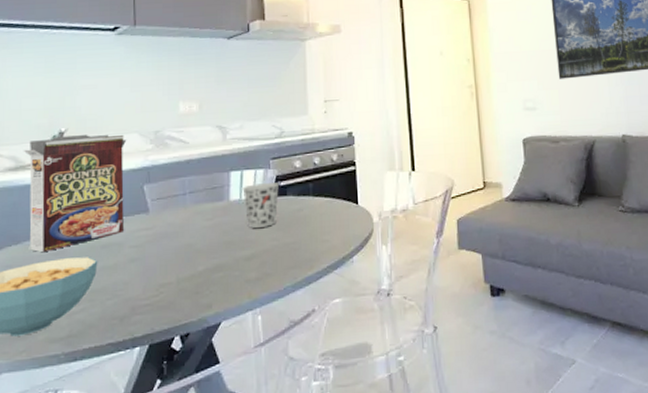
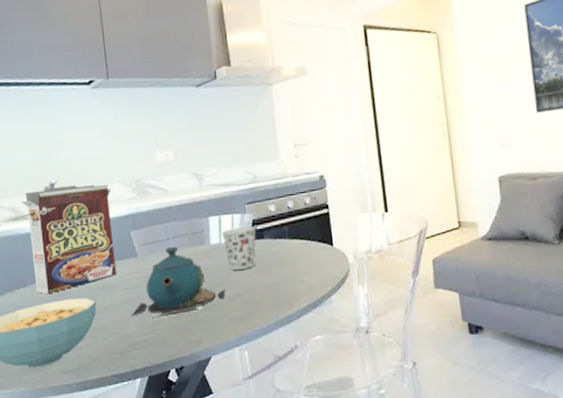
teapot: none [136,201,242,280] -> present [131,246,226,319]

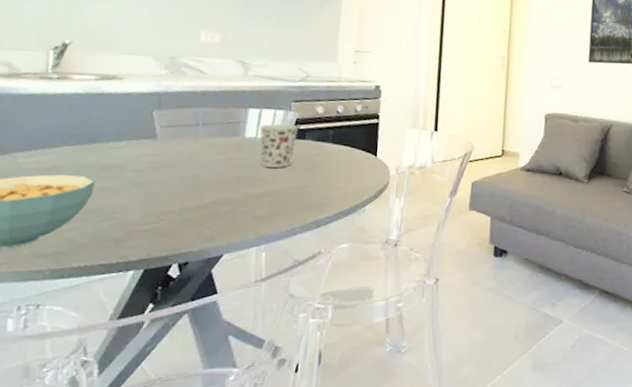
cereal box: present [20,184,116,295] -> none [19,48,139,167]
teapot: present [131,246,226,319] -> none [136,133,253,208]

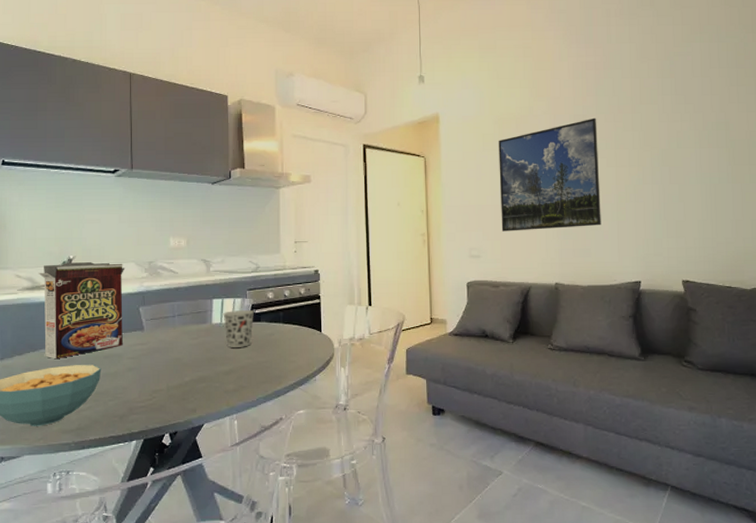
cereal box: none [19,48,139,167] -> present [38,262,125,360]

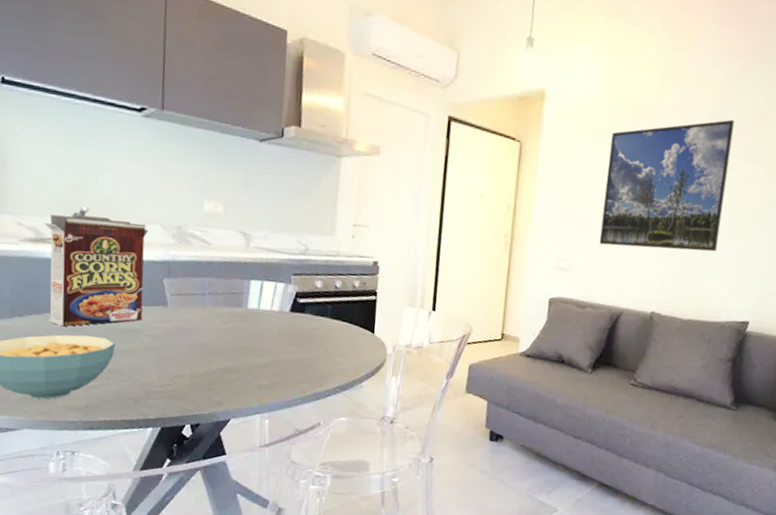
cup: present [223,310,255,347] -> none [261,296,299,340]

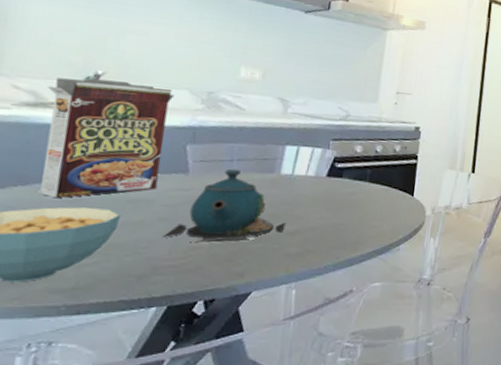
teapot: none [151,302,256,372] -> present [163,169,286,243]

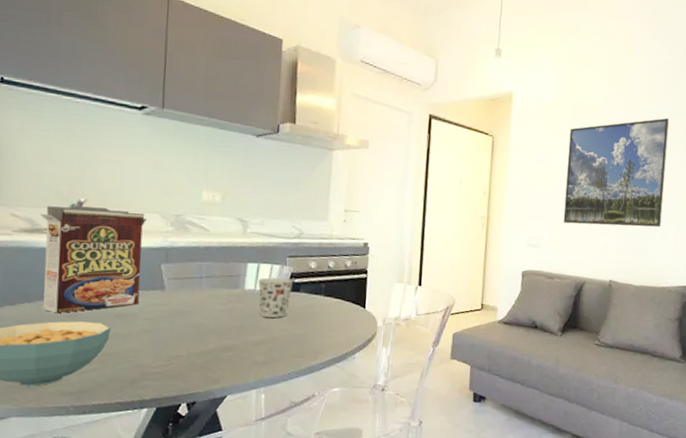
teapot: present [163,169,286,243] -> none [148,285,252,353]
cup: none [296,161,337,205] -> present [258,277,294,318]

